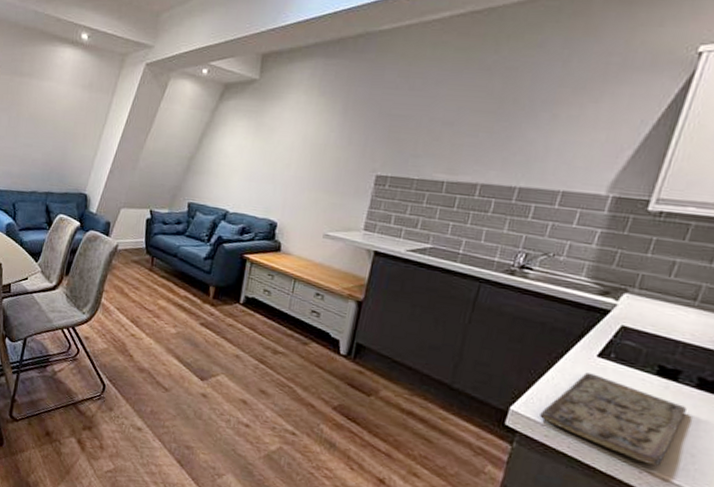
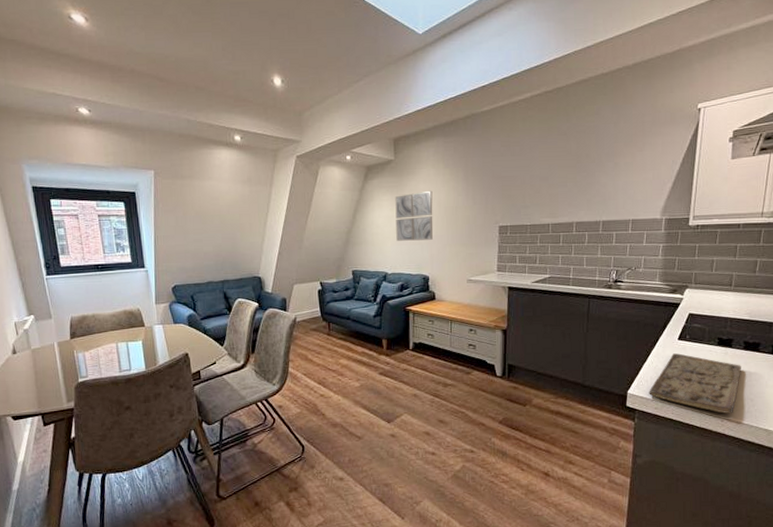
wall art: none [245,121,299,181] -> present [395,190,433,241]

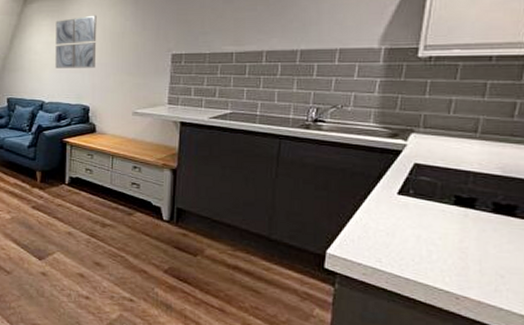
cutting board: present [649,353,741,414] -> none [355,210,488,291]

